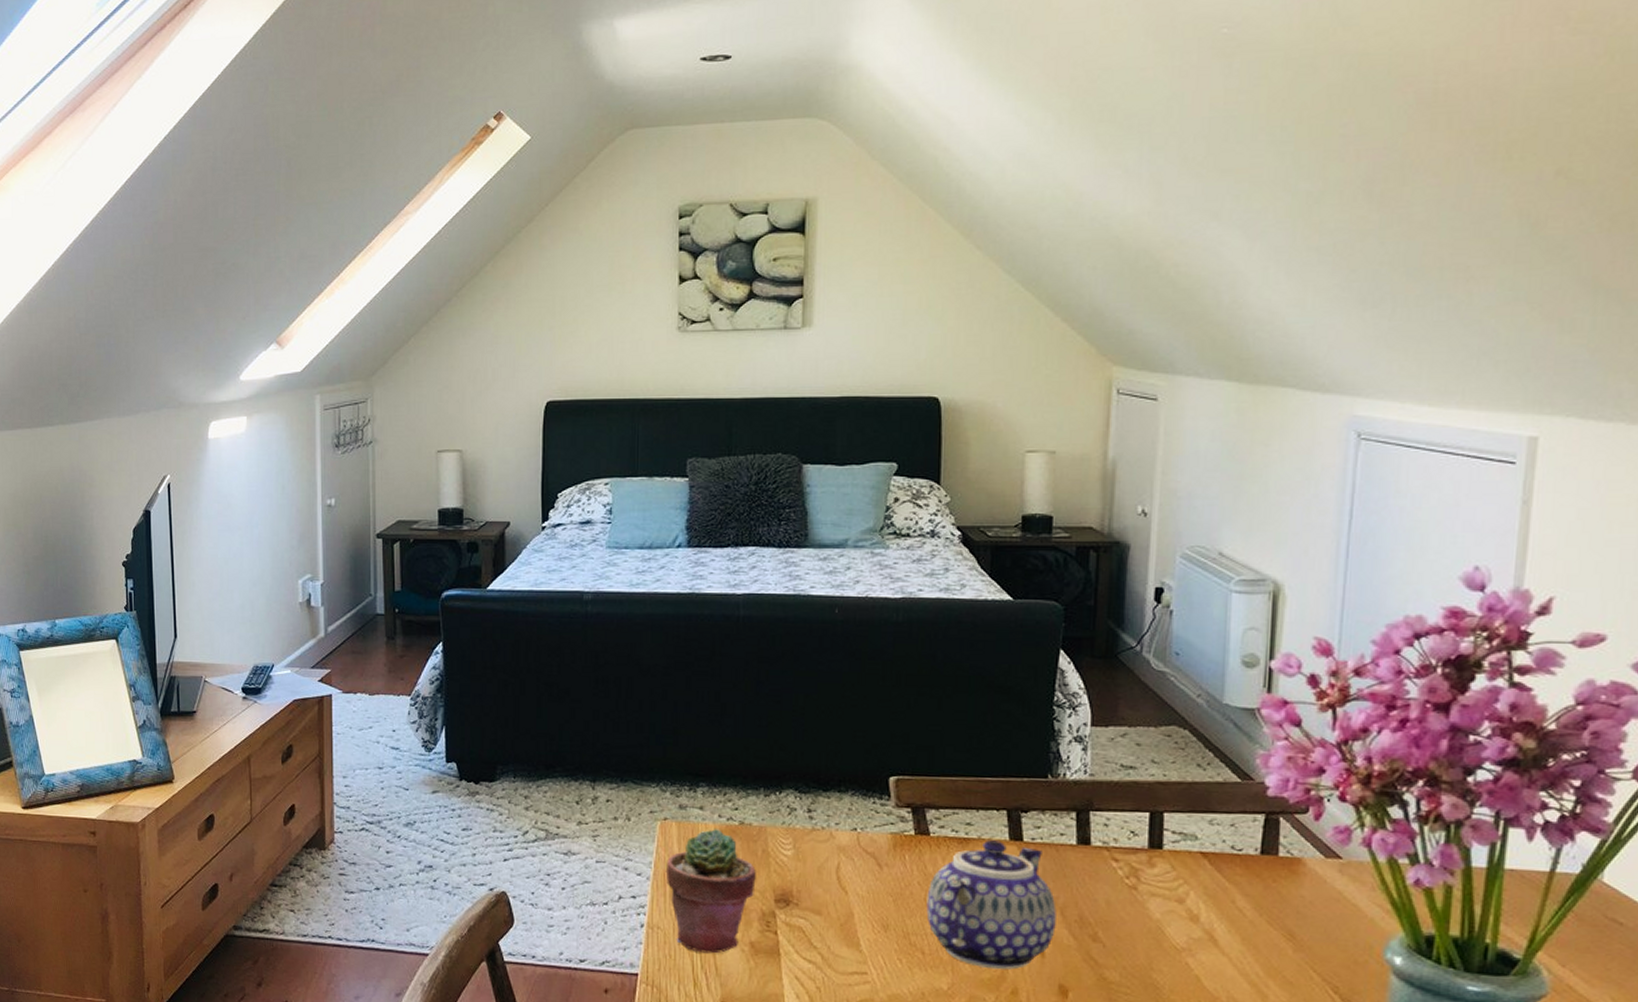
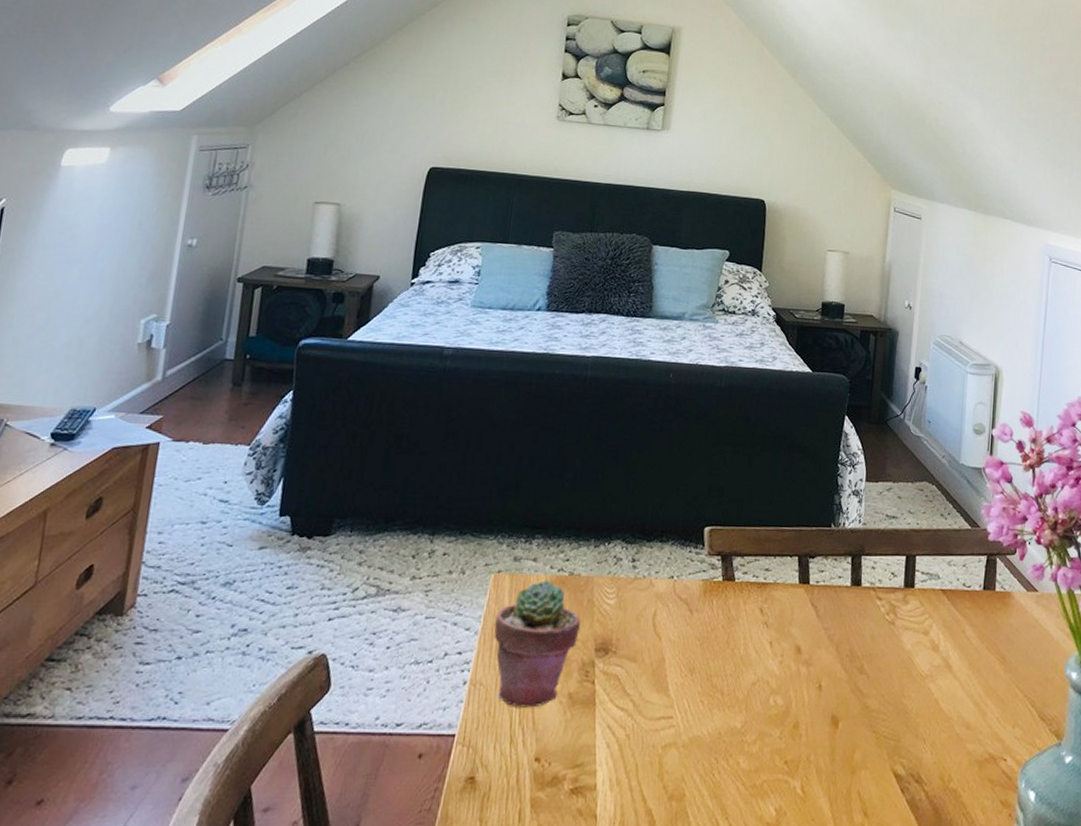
teapot: present [926,840,1057,970] -> none [727,584,833,705]

